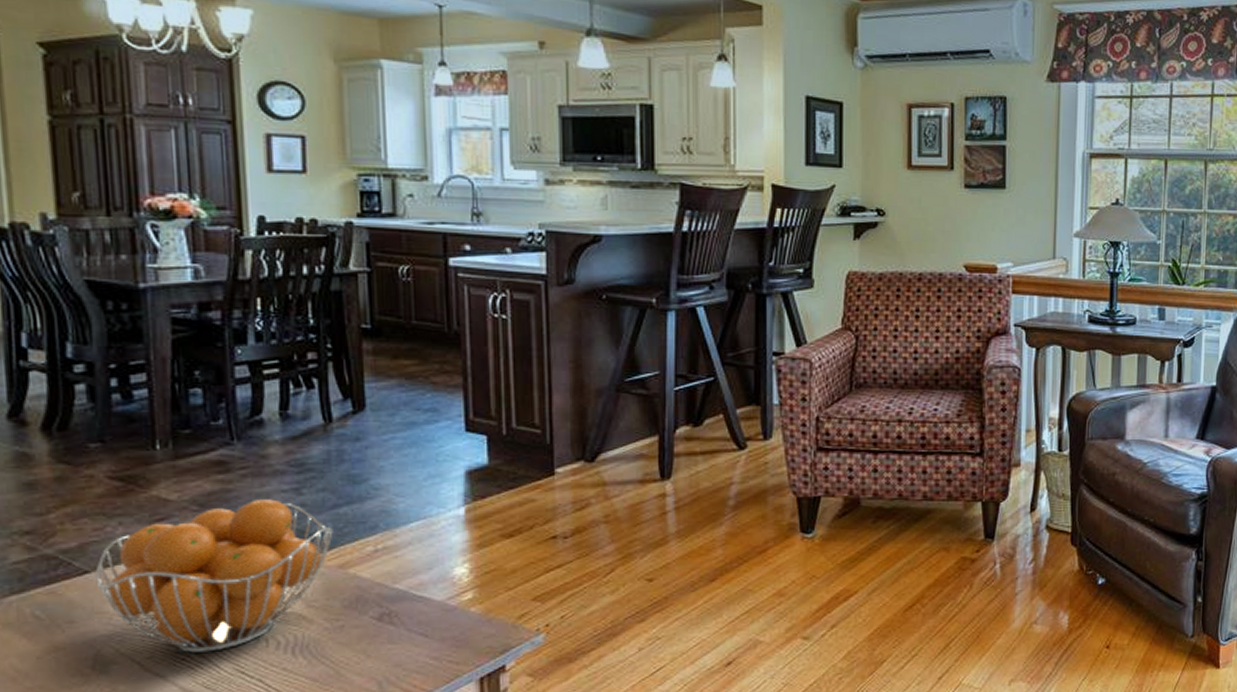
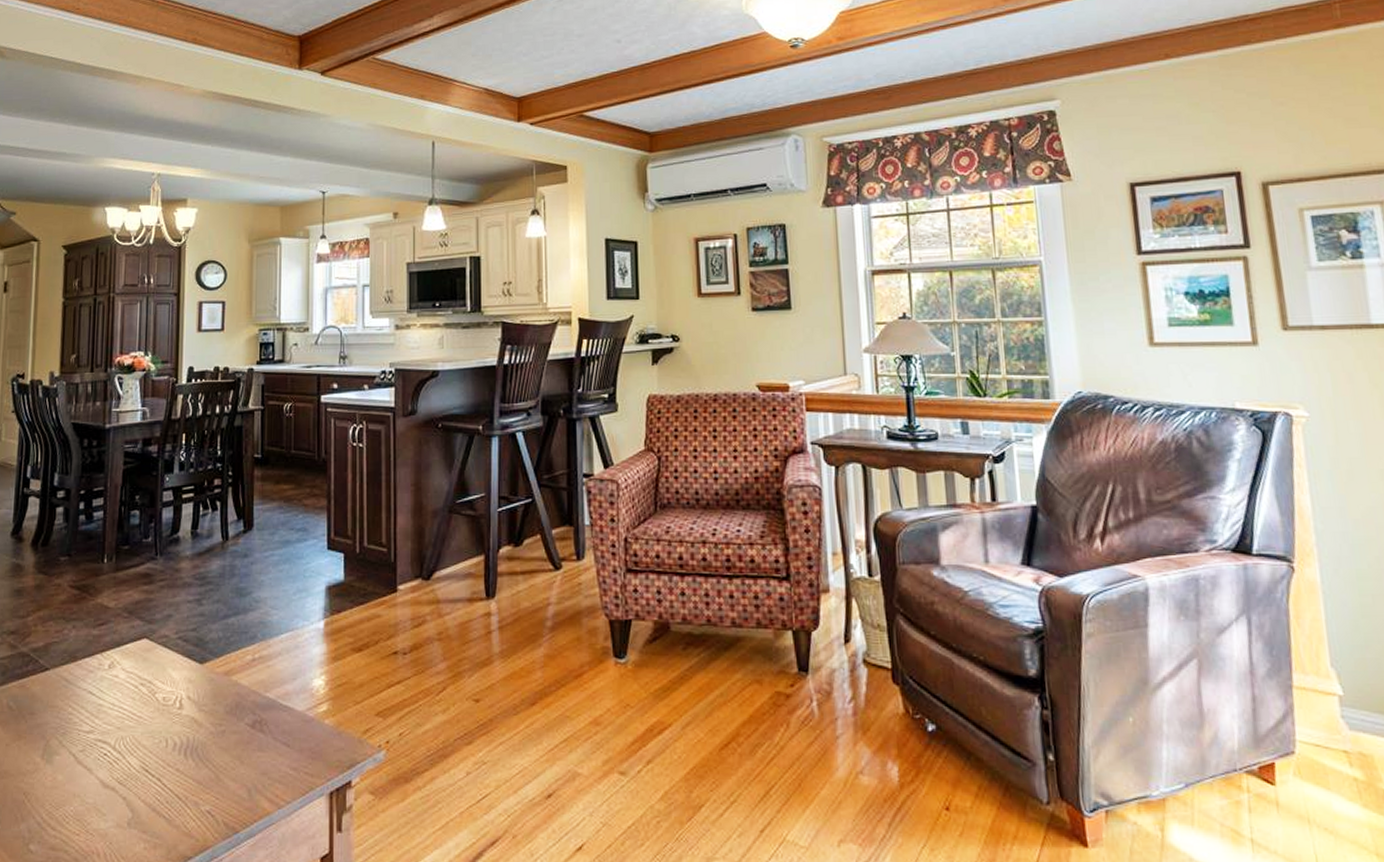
fruit basket: present [95,499,333,653] -> none [52,609,223,749]

